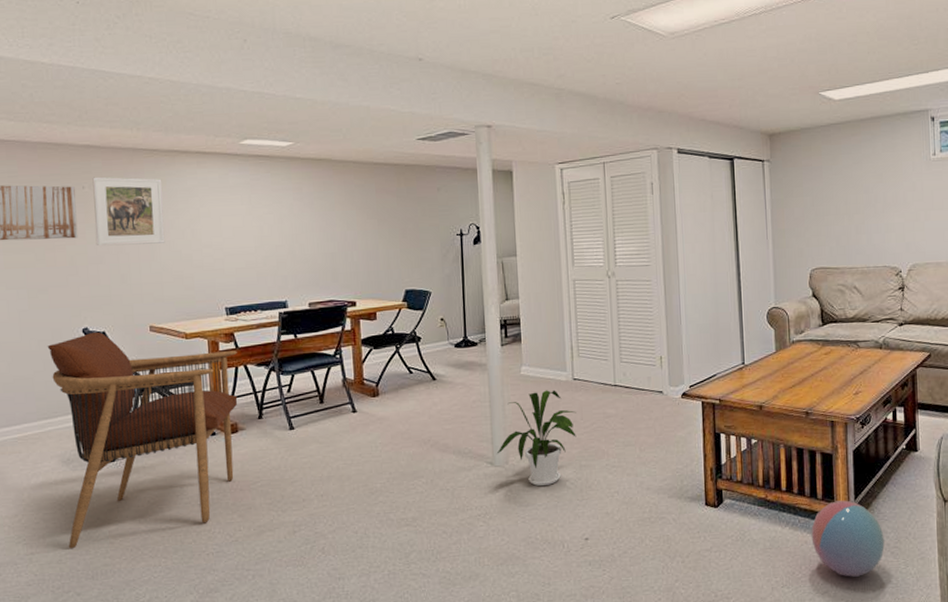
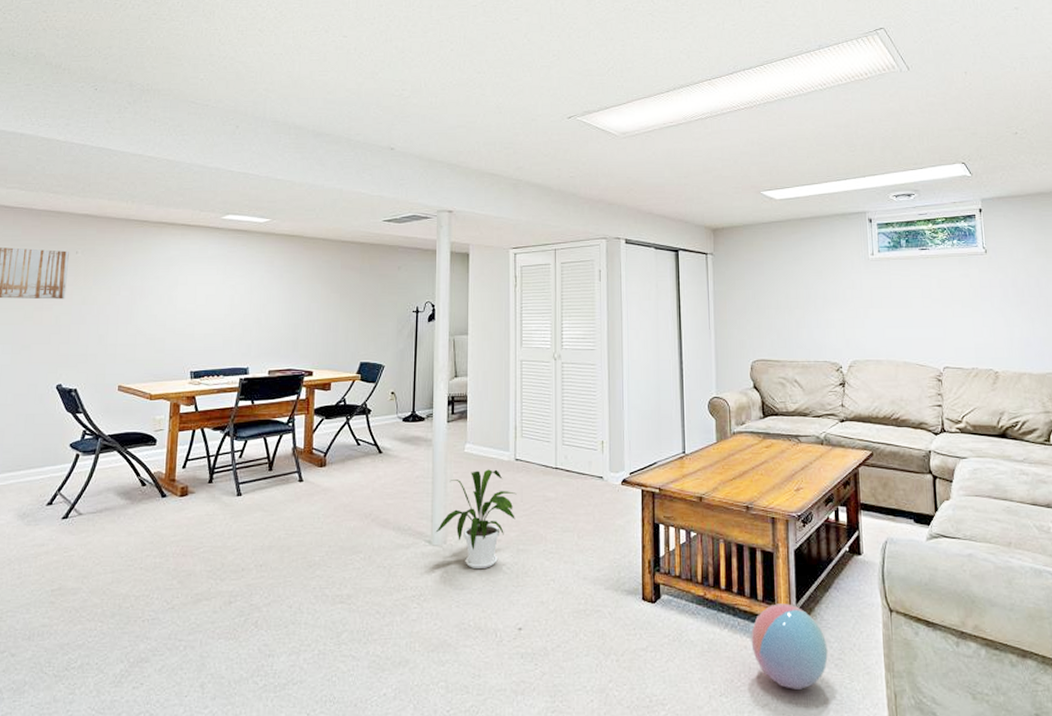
armchair: present [47,332,238,549] -> none [10,388,196,607]
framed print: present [92,176,165,246] -> none [80,243,148,308]

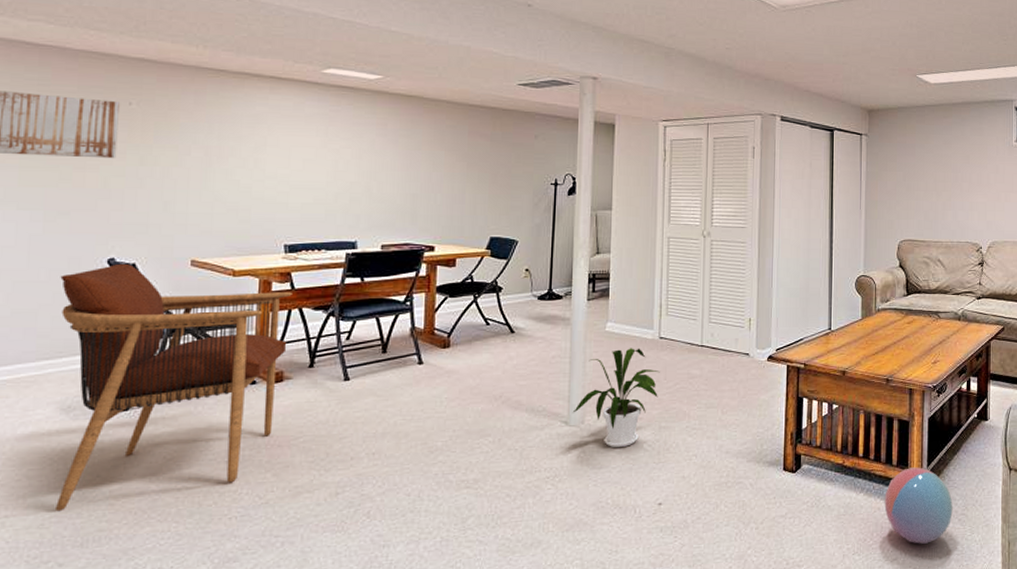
armchair: none [10,388,196,607] -> present [54,263,292,512]

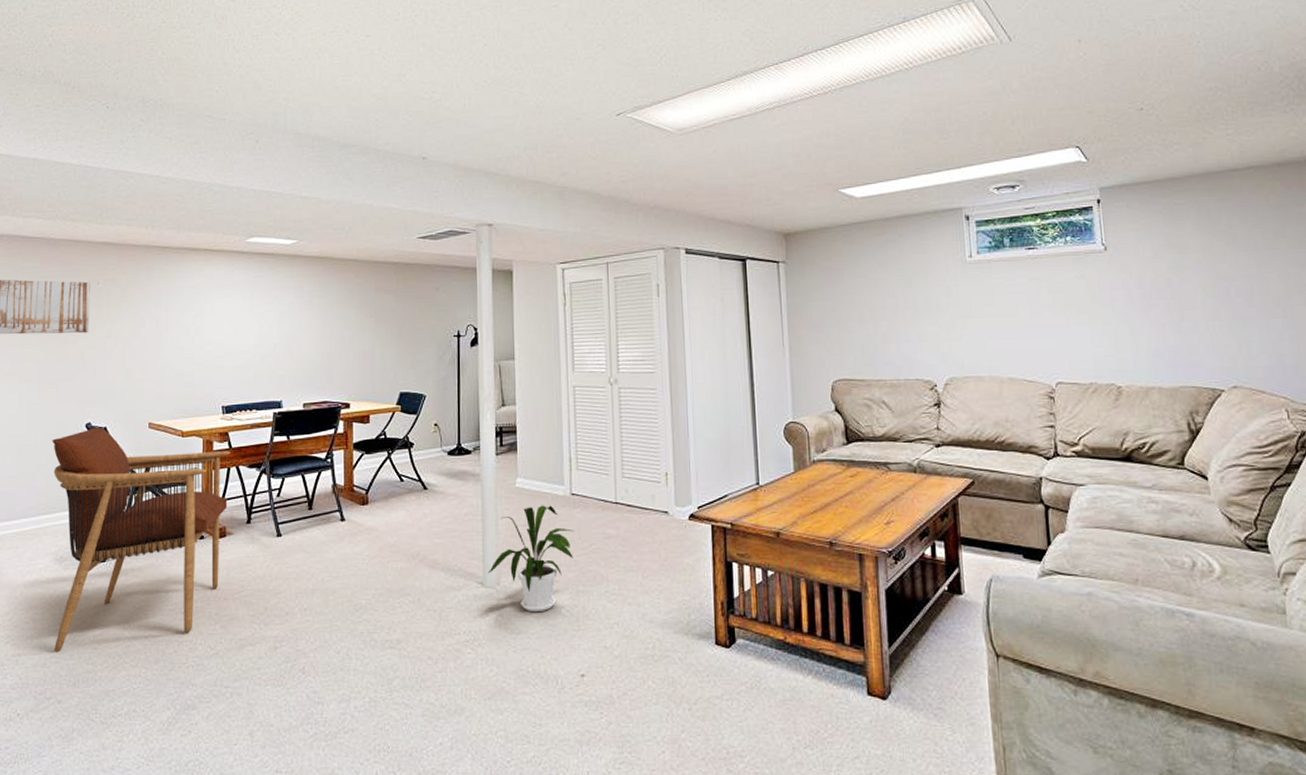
ball: present [884,467,953,545] -> none [838,648,926,743]

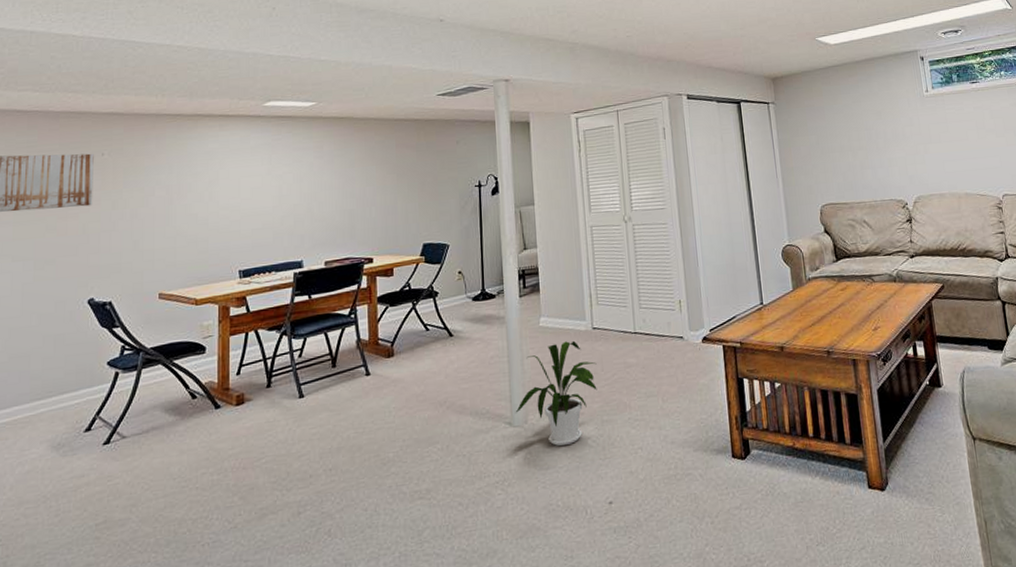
armchair: present [52,427,230,653] -> none [48,302,248,548]

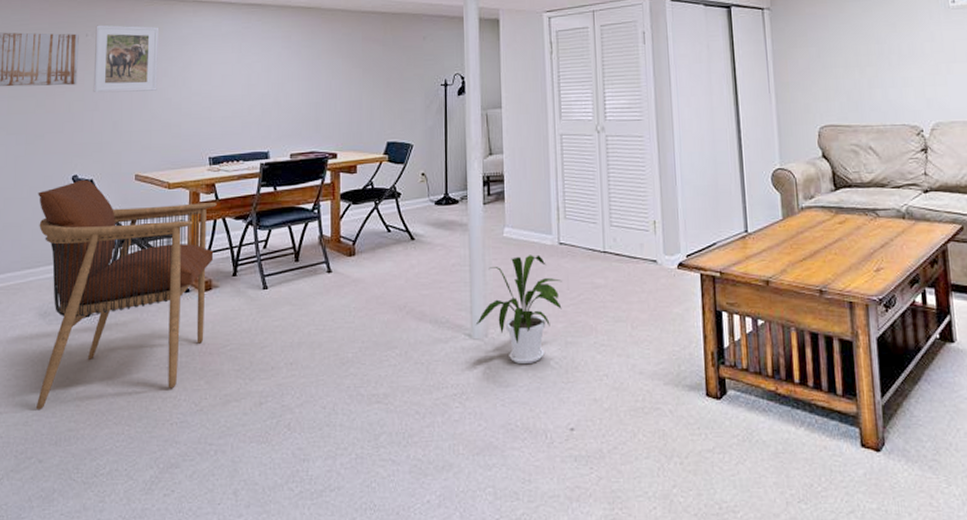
armchair: none [48,302,248,548] -> present [35,179,217,411]
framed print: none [110,142,183,213] -> present [93,24,160,93]

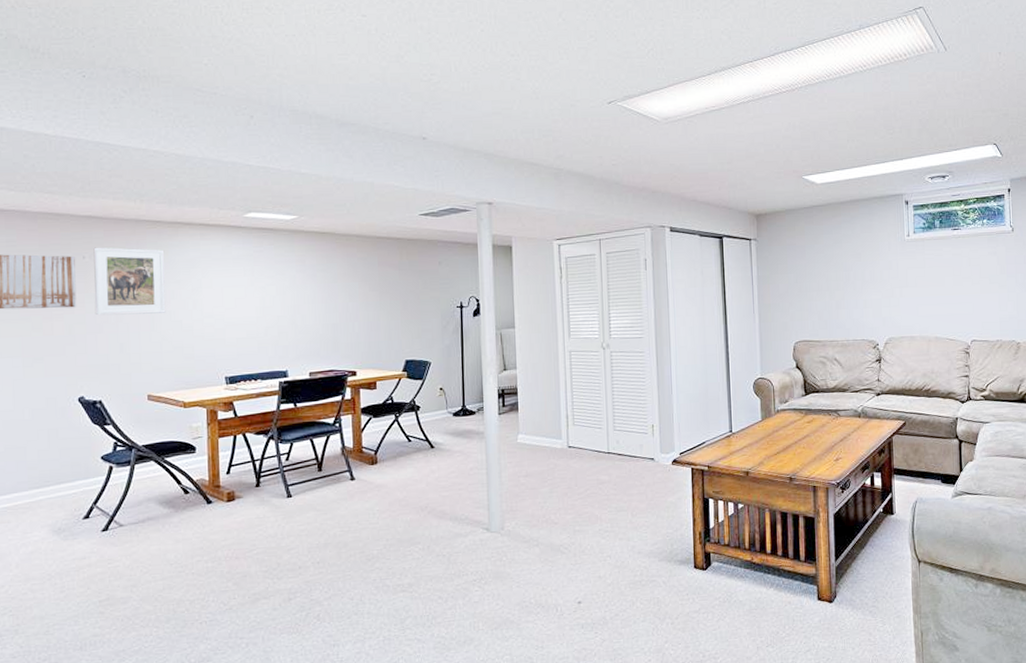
armchair: present [35,179,217,411] -> none [41,400,236,620]
house plant: present [475,255,562,365] -> none [492,457,571,552]

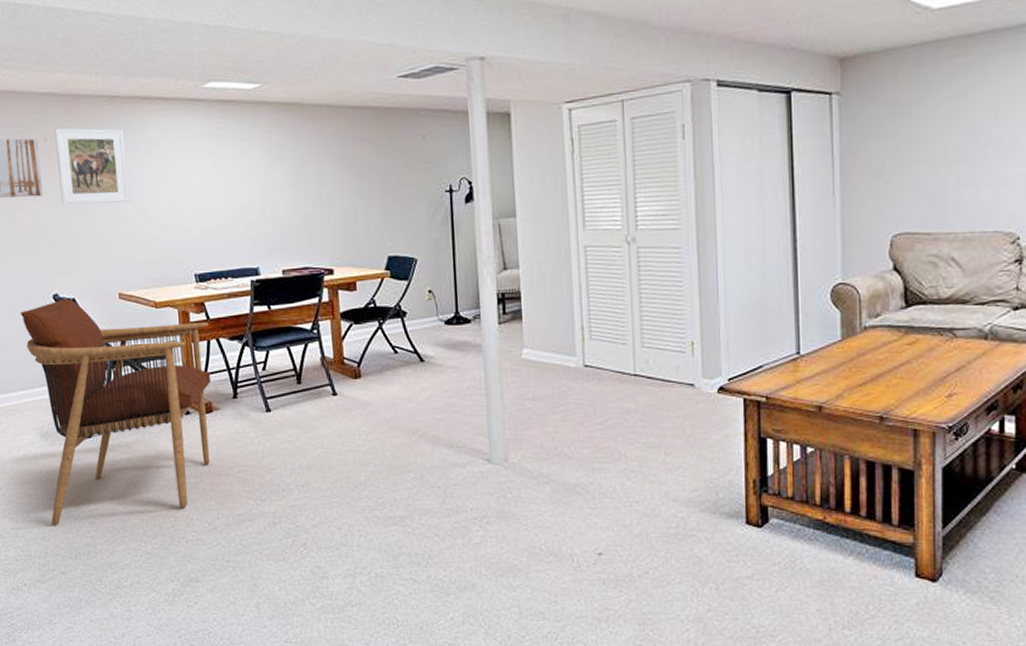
armchair: none [41,400,236,620] -> present [20,298,212,527]

